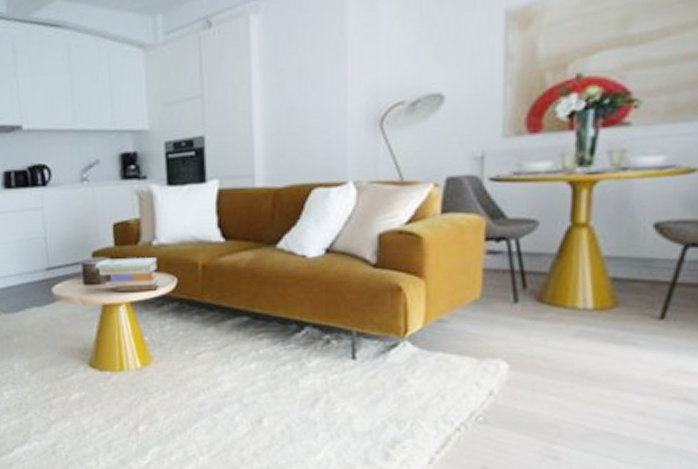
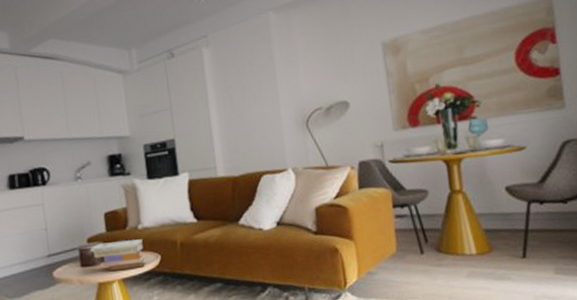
wine glass: none [611,124,647,171] -> present [467,118,489,151]

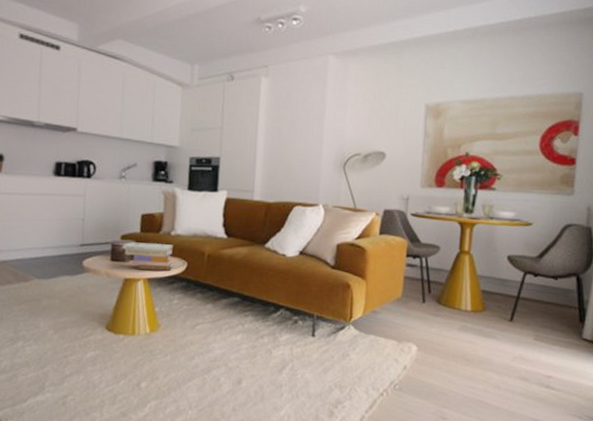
wine glass: present [467,118,489,151] -> none [484,189,505,220]

